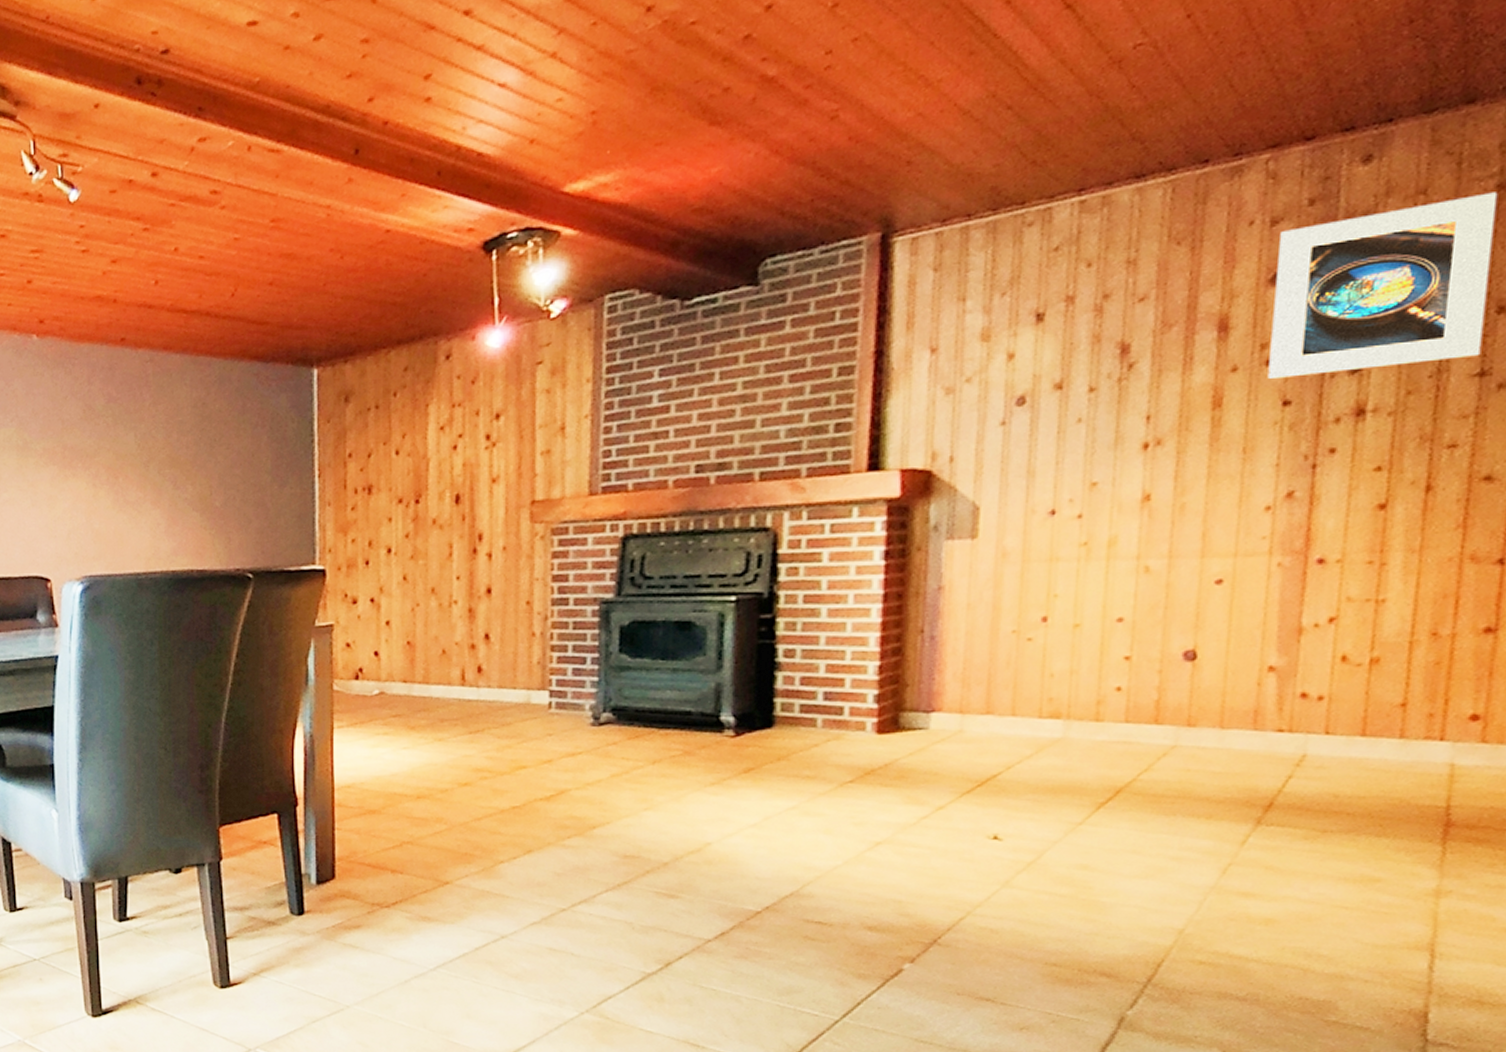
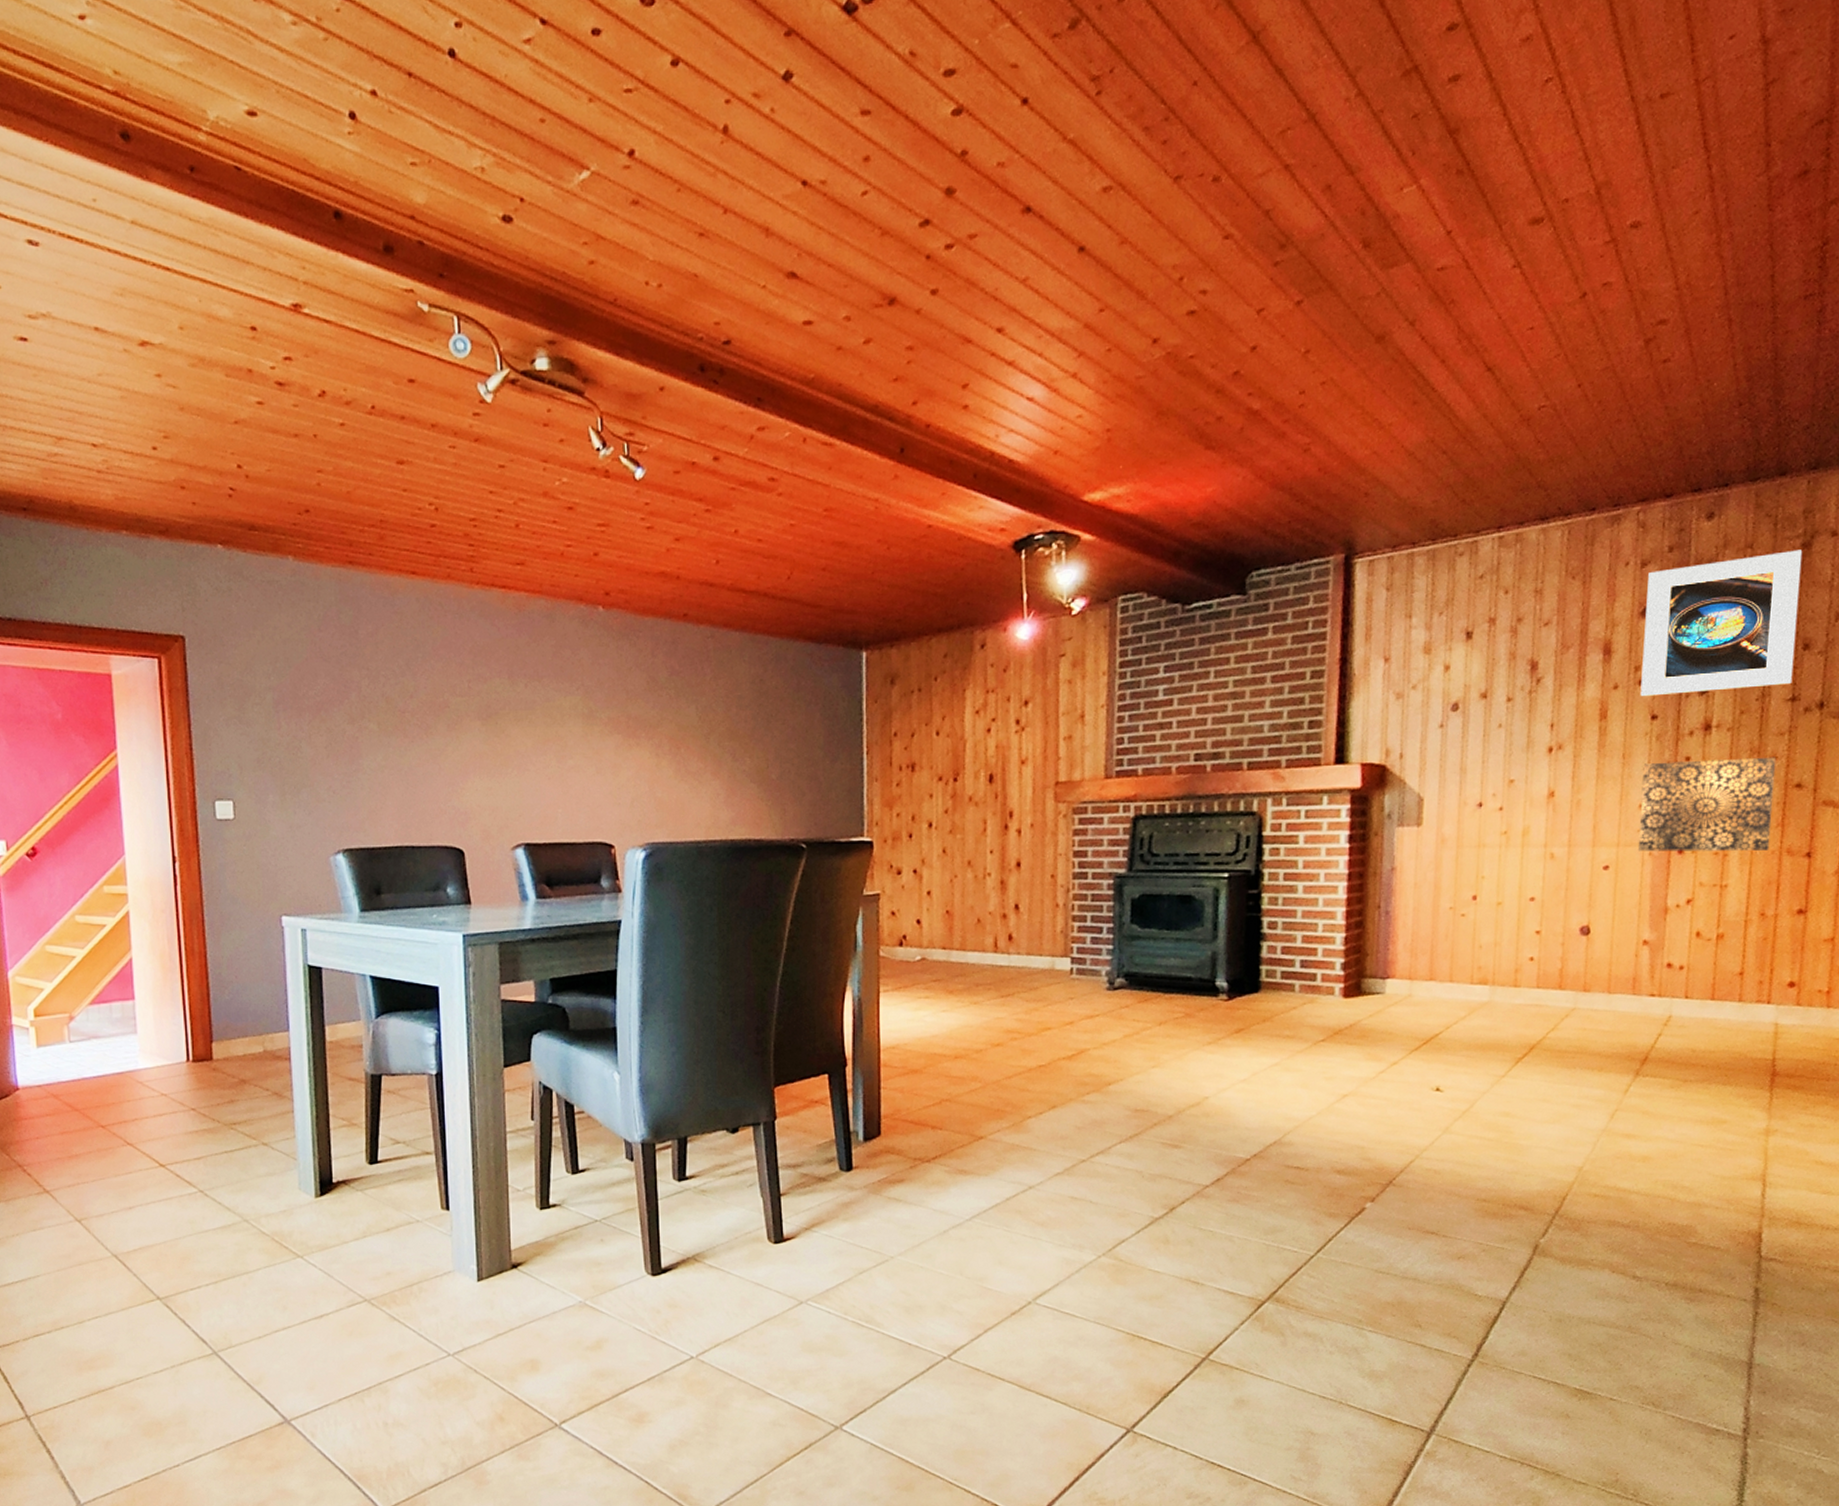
wall art: none [1262,444,1457,562] -> present [1637,757,1777,852]

